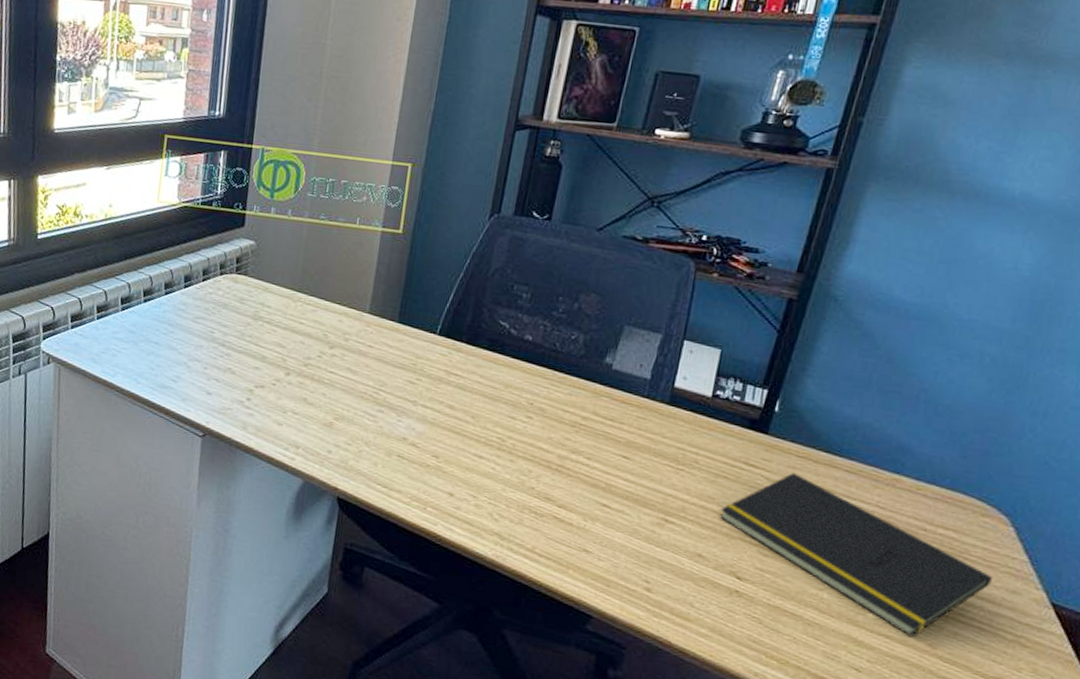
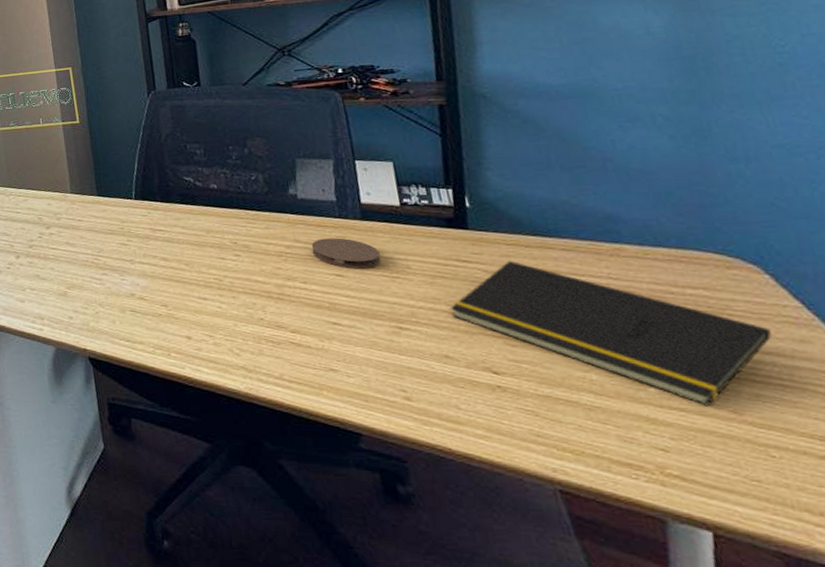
coaster: none [607,416,674,456] -> present [311,238,381,269]

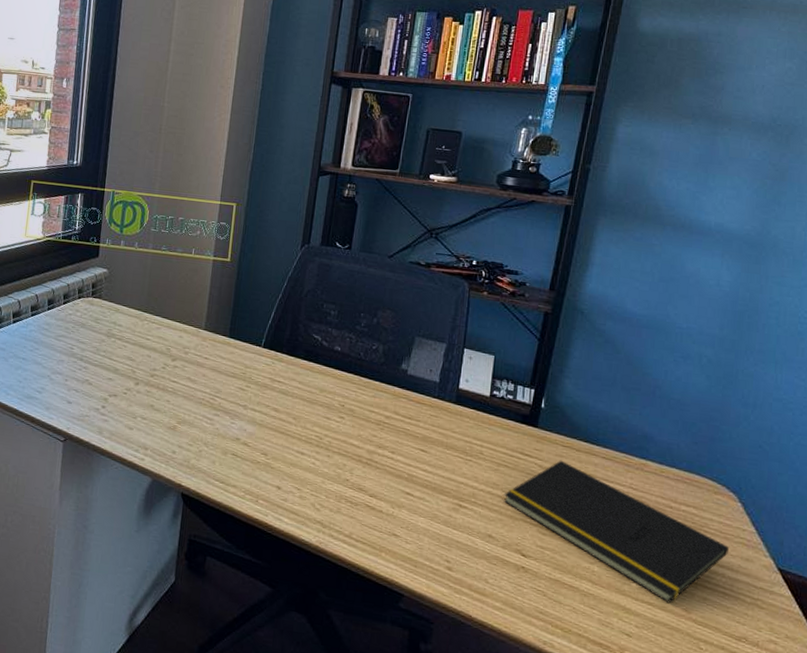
coaster: present [311,238,381,269] -> none [406,414,462,449]

